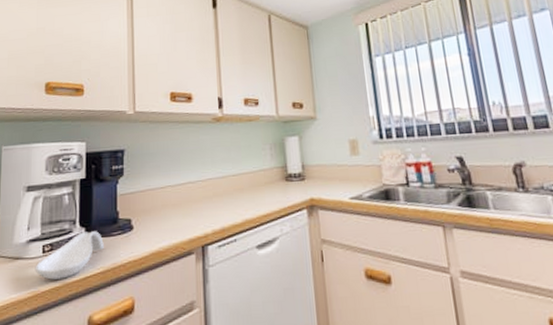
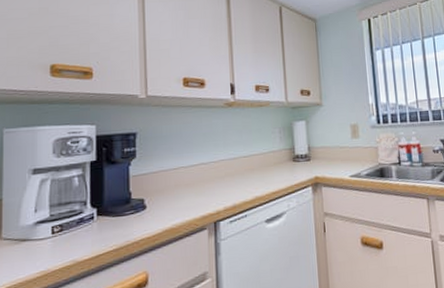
spoon rest: present [35,231,104,280] -> none [44,211,117,260]

